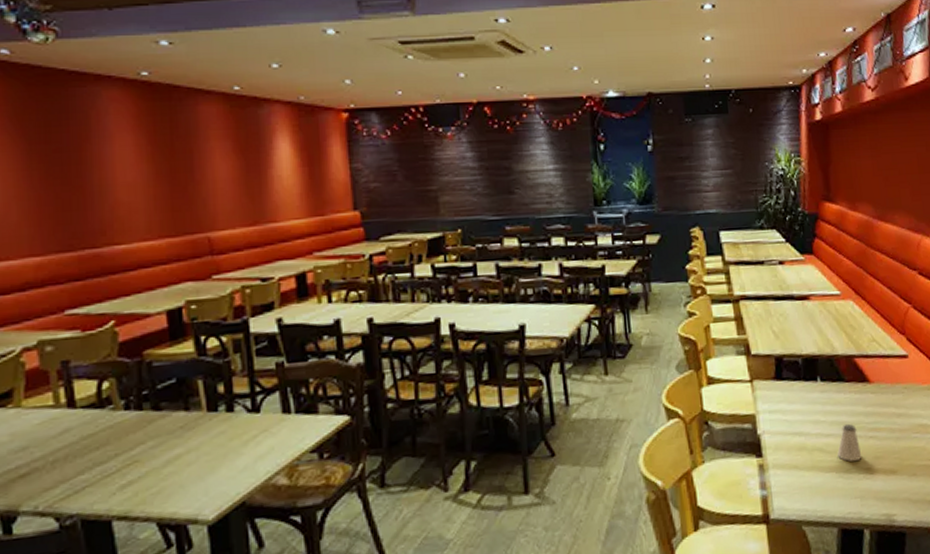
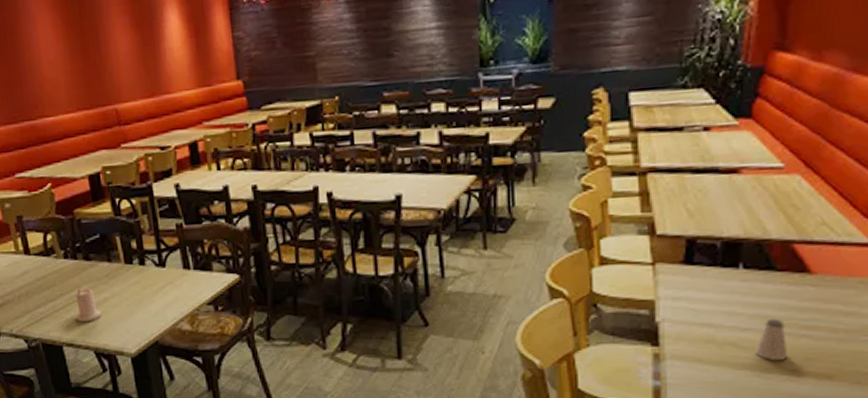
candle: none [134,445,171,488] -> present [75,288,102,323]

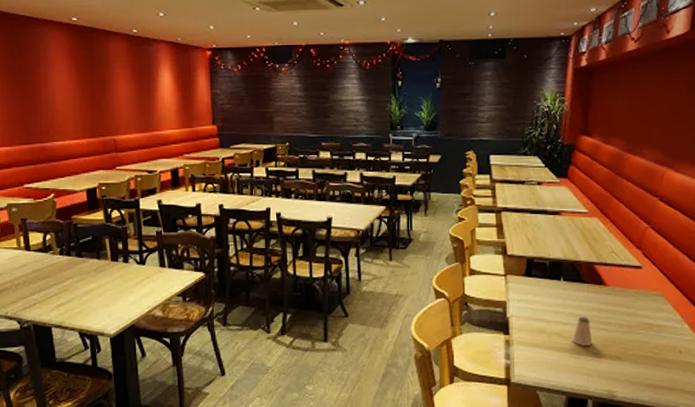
candle: present [75,288,102,323] -> none [65,279,88,308]

